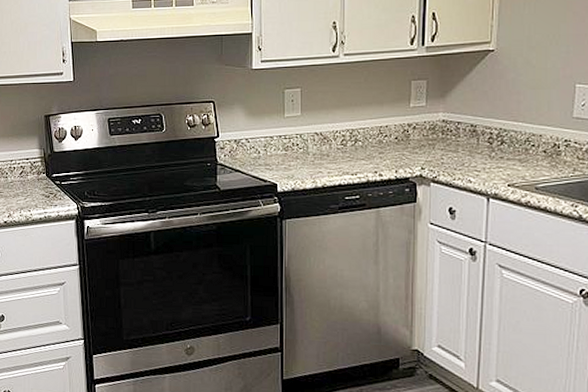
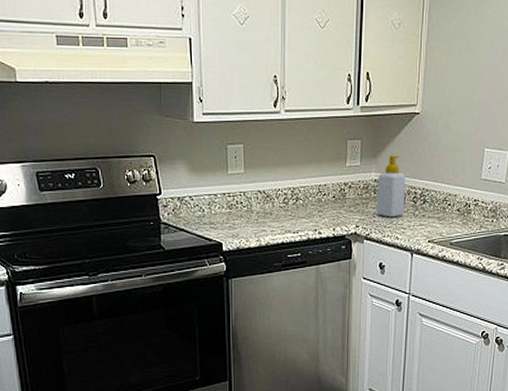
soap bottle: none [444,95,480,159] -> present [376,155,406,217]

